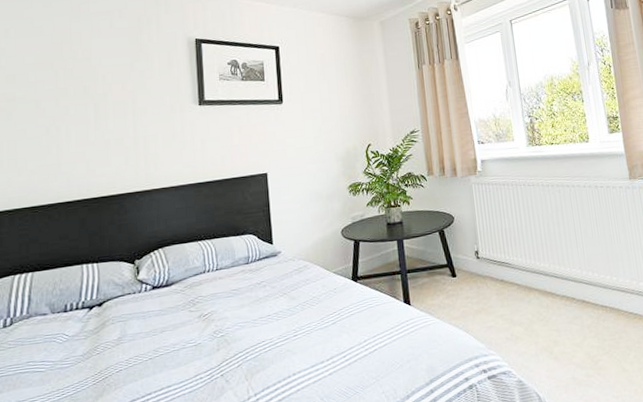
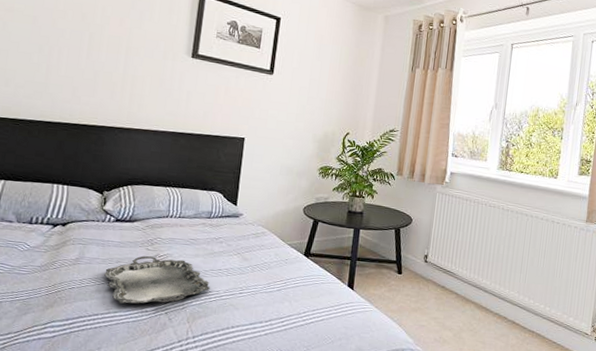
serving tray: none [150,314,263,376] -> present [104,256,211,304]

